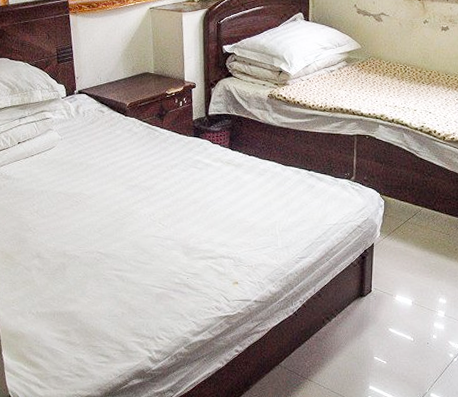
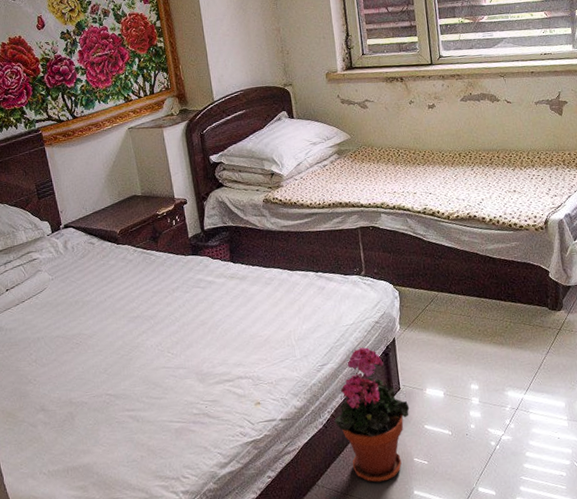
potted plant: none [304,247,378,373] -> present [333,347,410,483]

